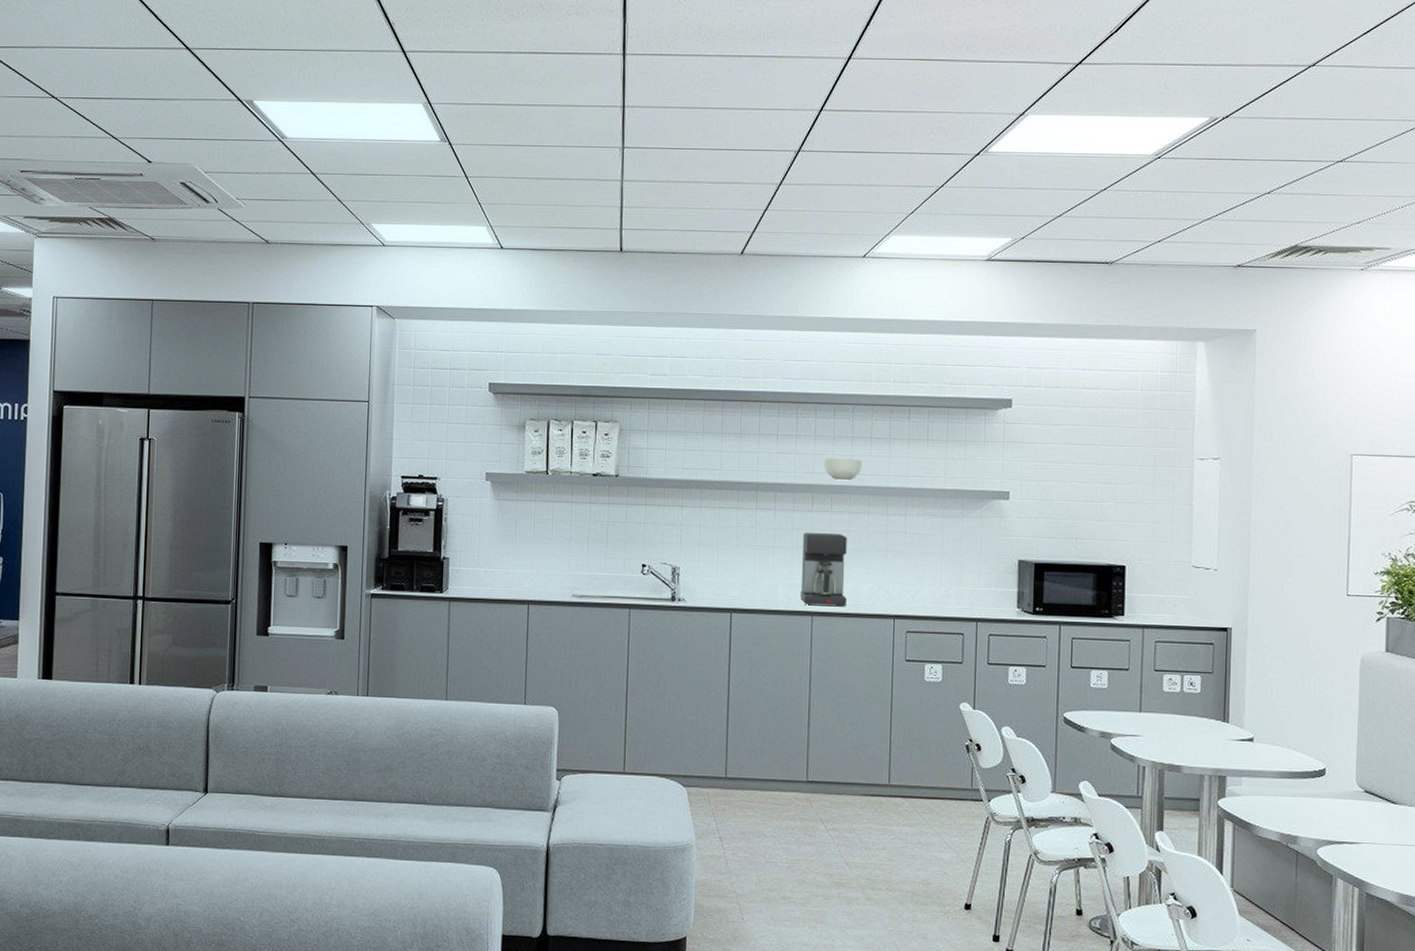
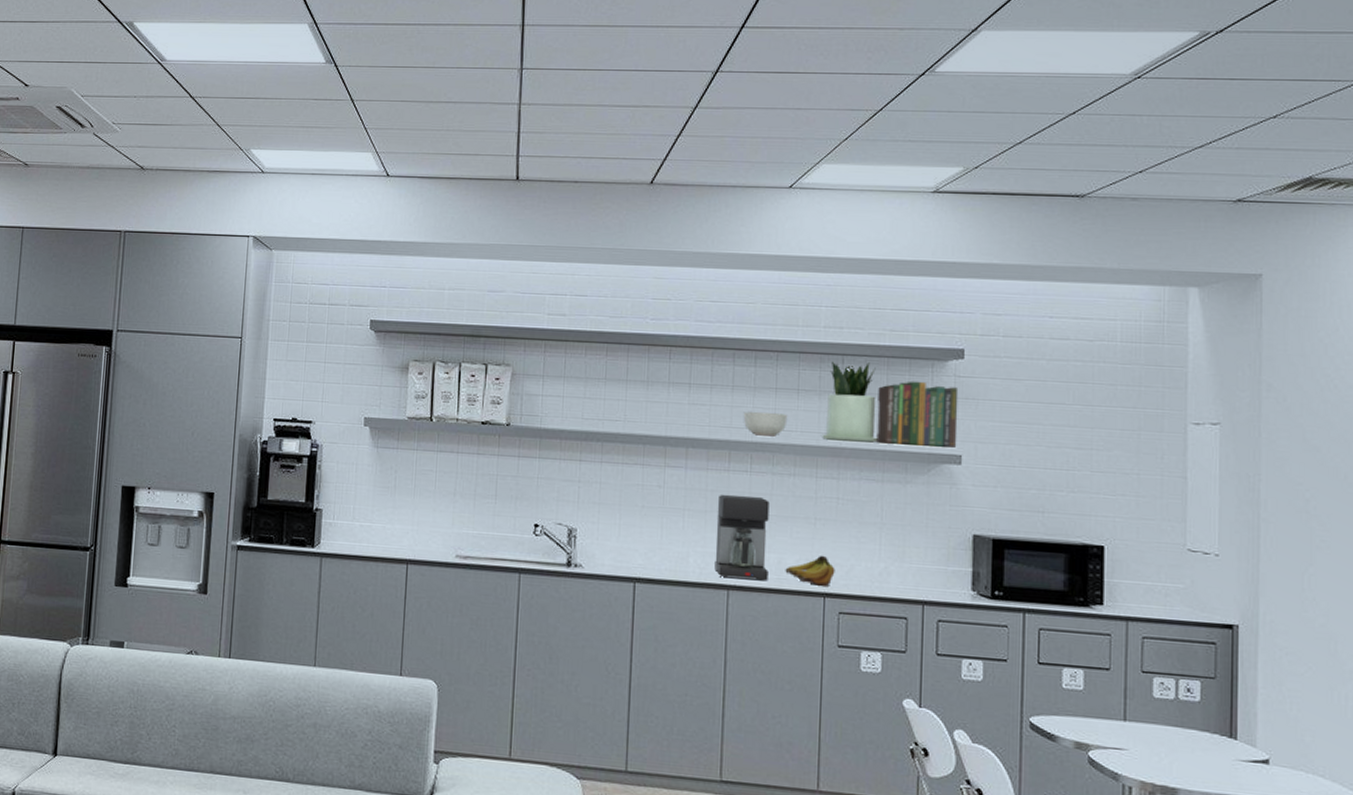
fruit: none [861,582,903,609] -> present [785,555,835,586]
planter: none [892,412,939,484] -> present [822,362,878,444]
books: none [938,428,1007,486] -> present [876,381,959,449]

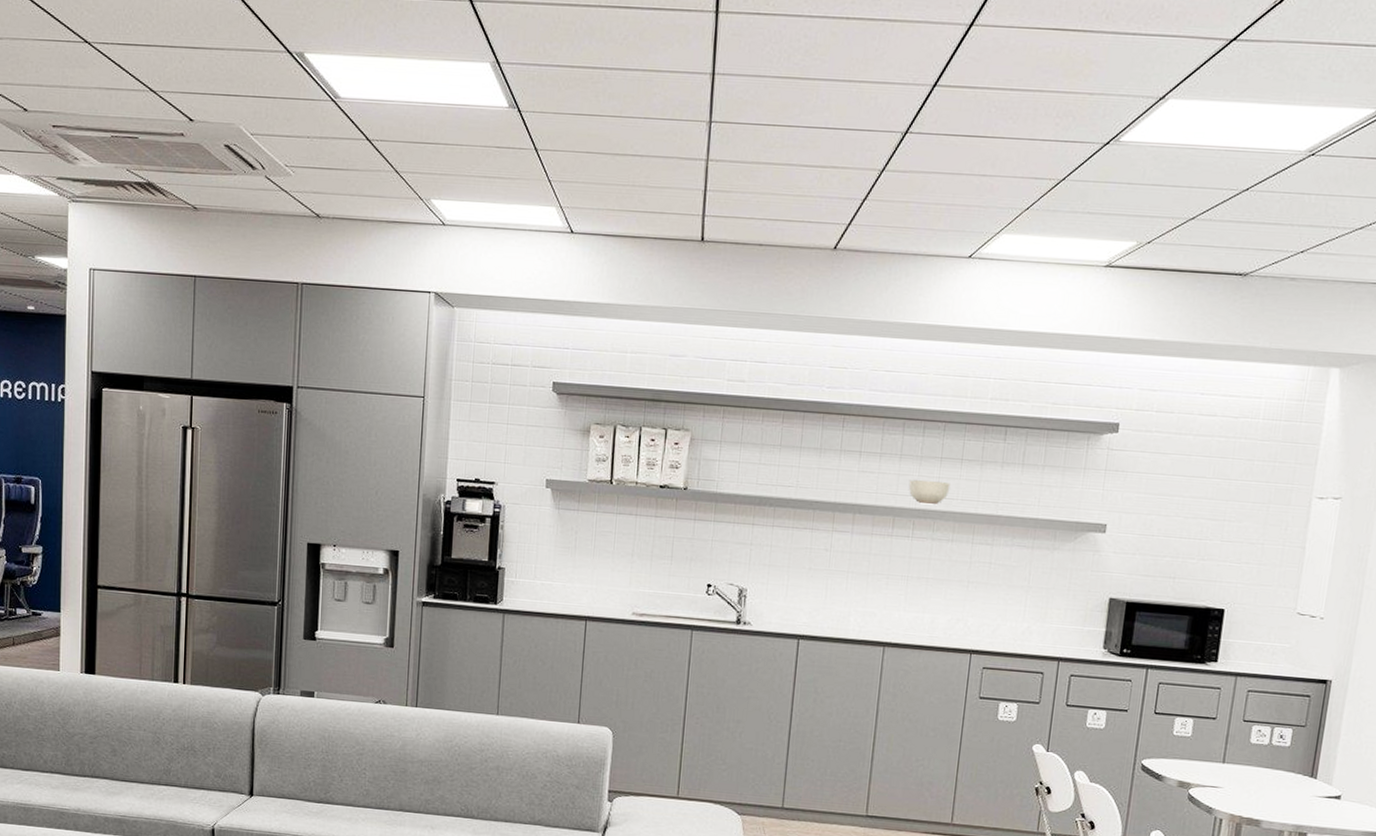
coffee maker: present [714,494,770,581] -> none [873,558,928,639]
fruit: present [785,555,835,586] -> none [937,615,983,644]
planter: present [822,362,878,444] -> none [980,433,1036,512]
books: present [876,381,959,449] -> none [1030,453,1110,518]

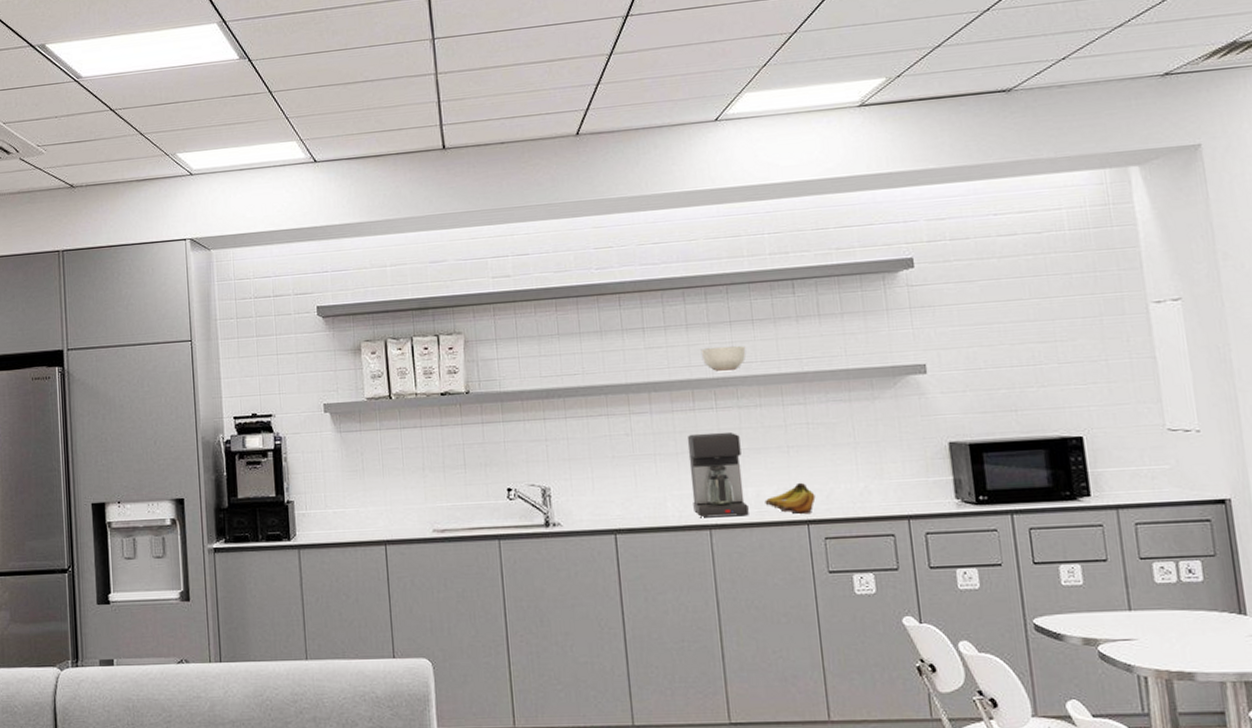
coffee maker: none [873,558,928,639] -> present [688,431,749,518]
fruit: none [937,615,983,644] -> present [764,482,816,514]

